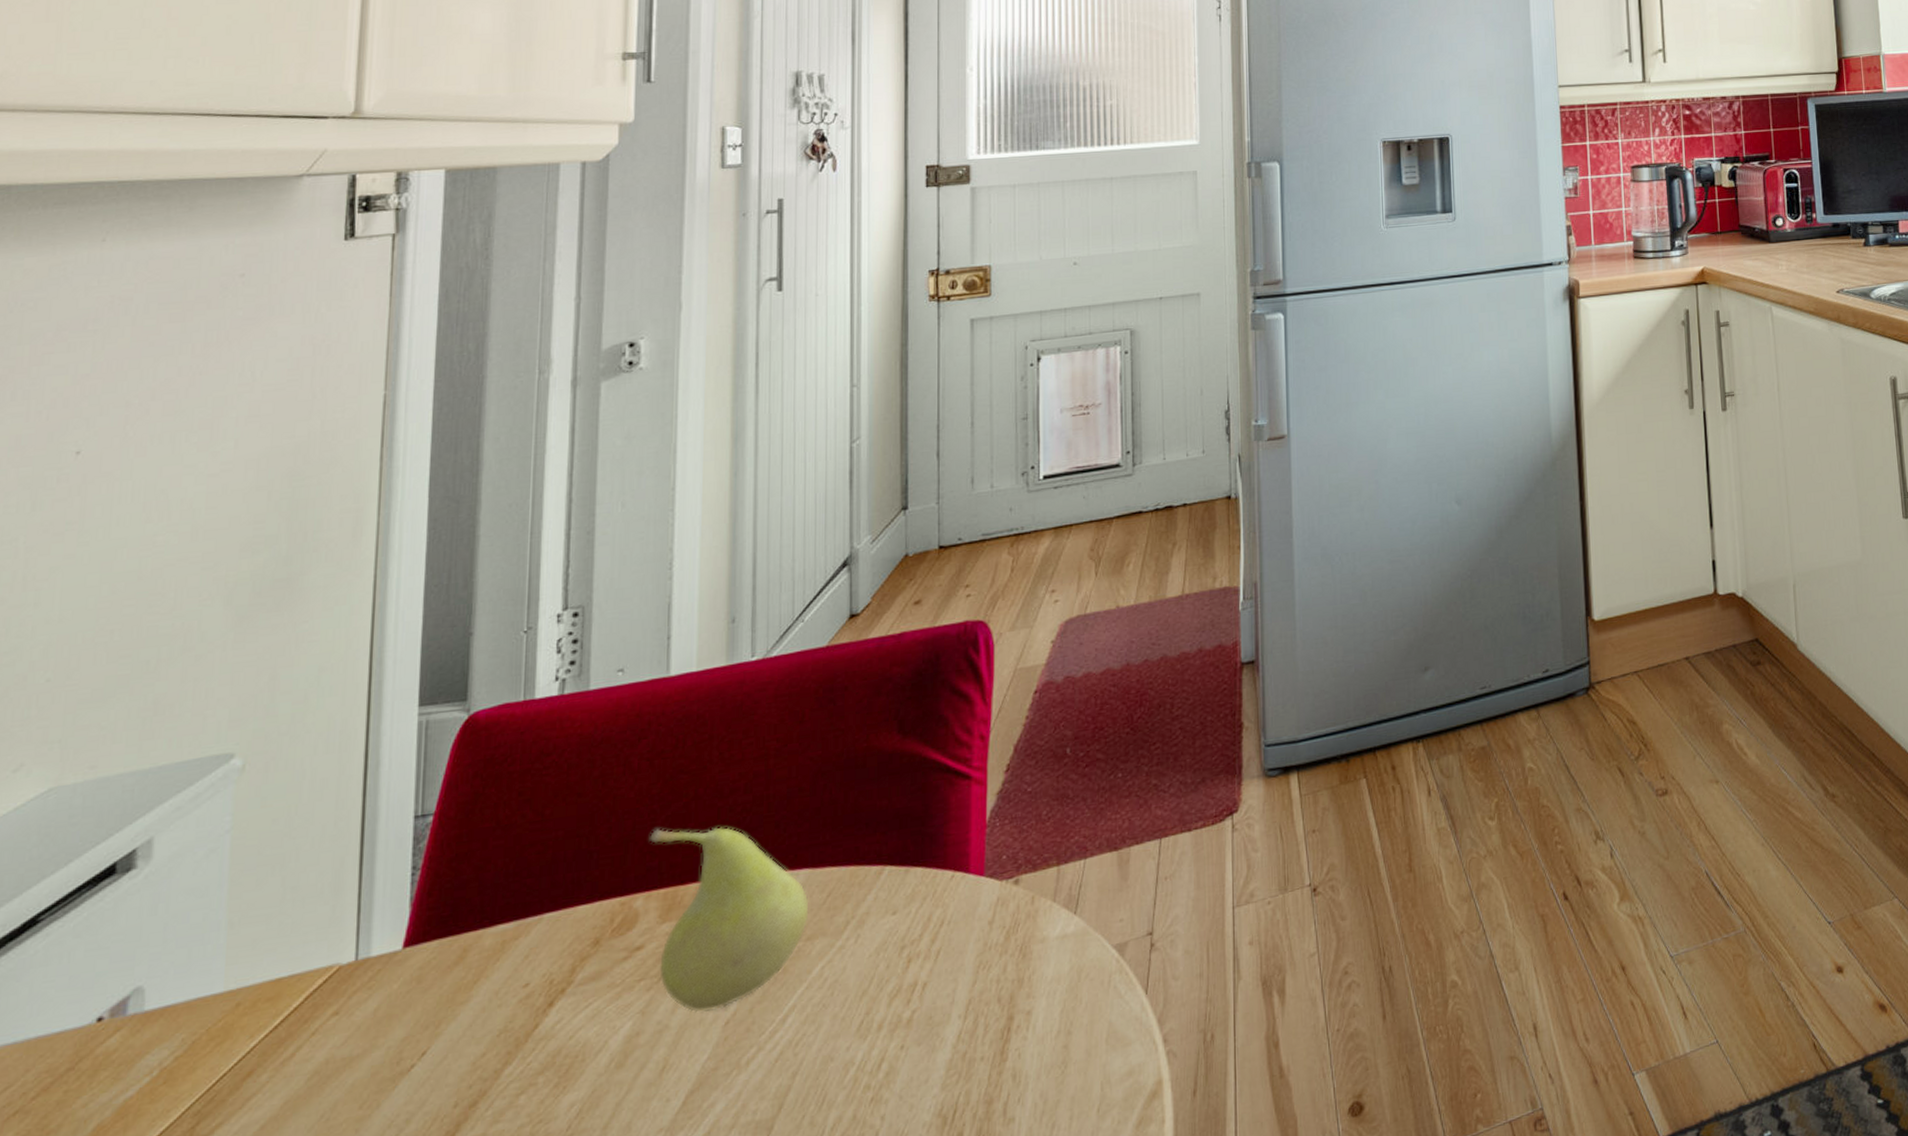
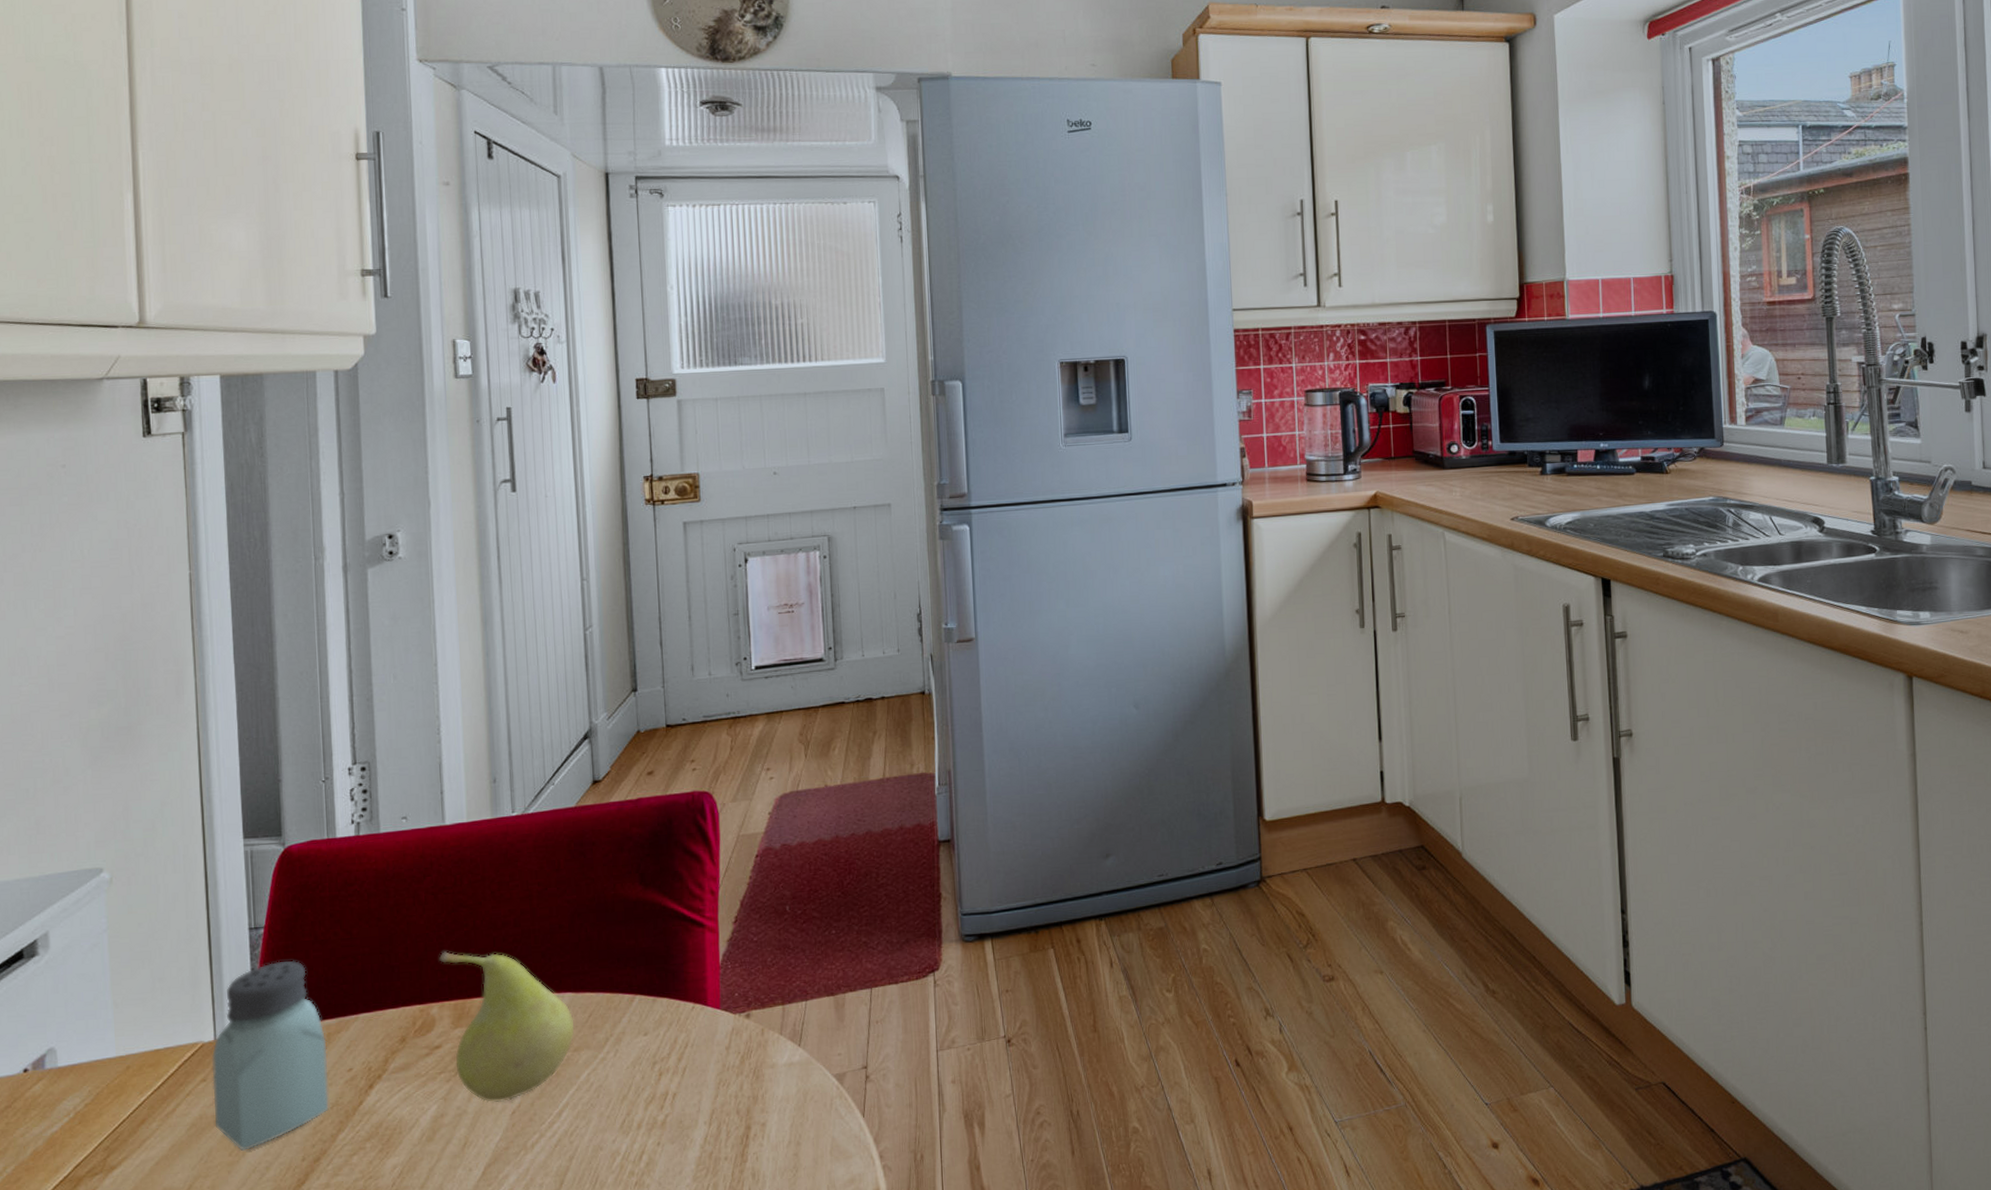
saltshaker: none [346,852,500,1101] -> present [212,960,329,1151]

